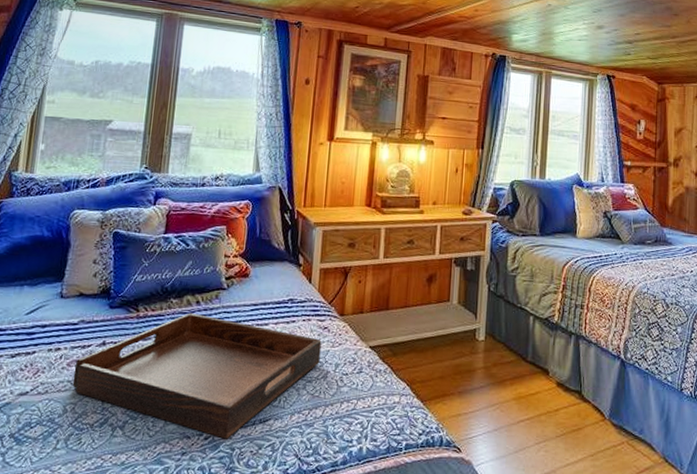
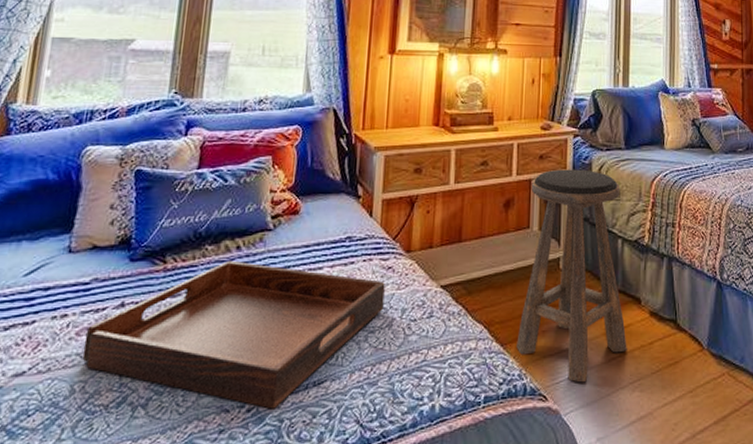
stool: none [435,250,535,440] -> present [516,169,627,383]

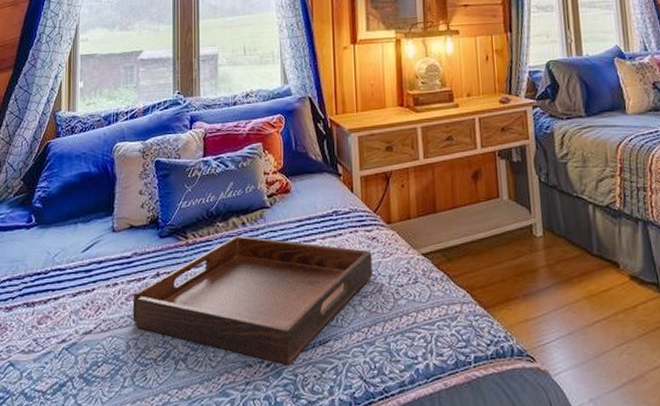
stool: present [516,169,627,383] -> none [496,139,610,345]

